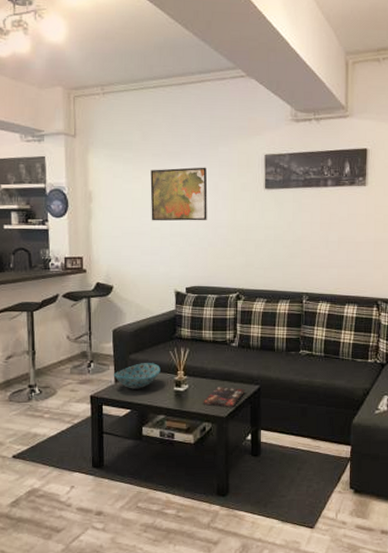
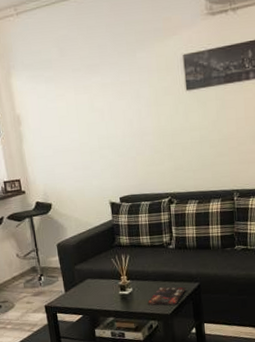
bowl: present [113,363,160,389] -> none [62,271,105,297]
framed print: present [150,167,208,221] -> none [72,75,133,137]

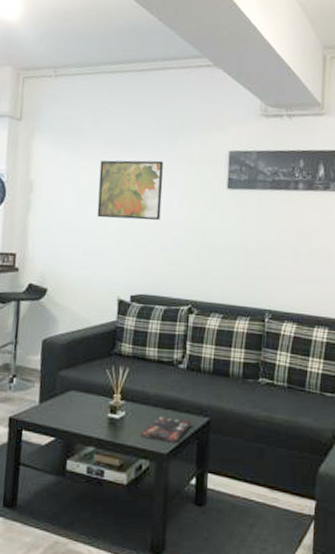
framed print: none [72,75,133,137] -> present [97,160,164,221]

